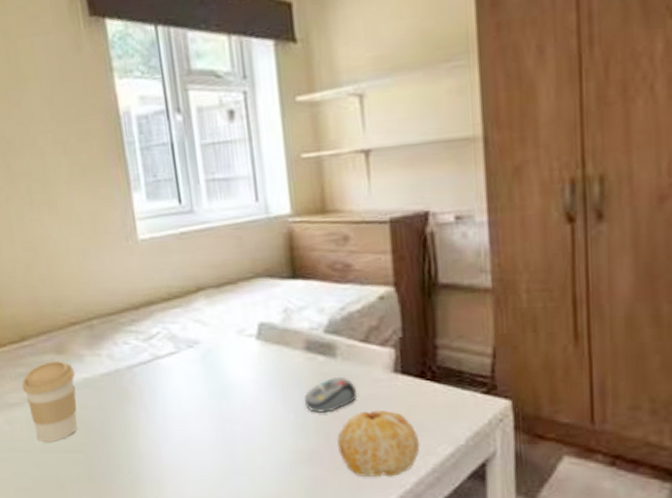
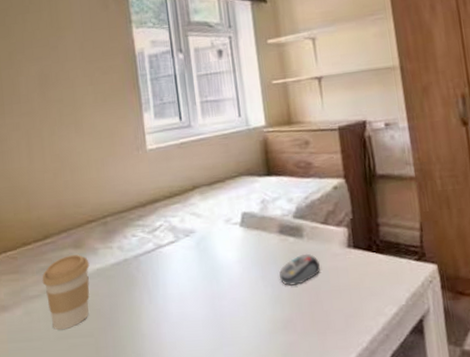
fruit: present [337,411,420,477] -> none [306,280,372,339]

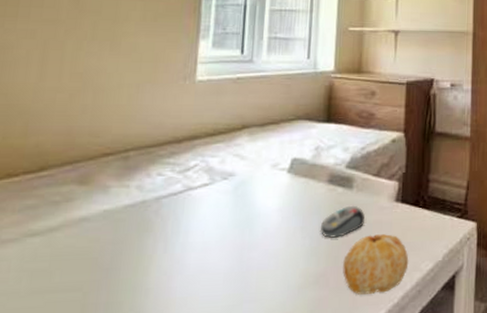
coffee cup: present [42,254,90,330] -> none [24,192,95,283]
fruit: none [306,280,372,339] -> present [343,234,409,295]

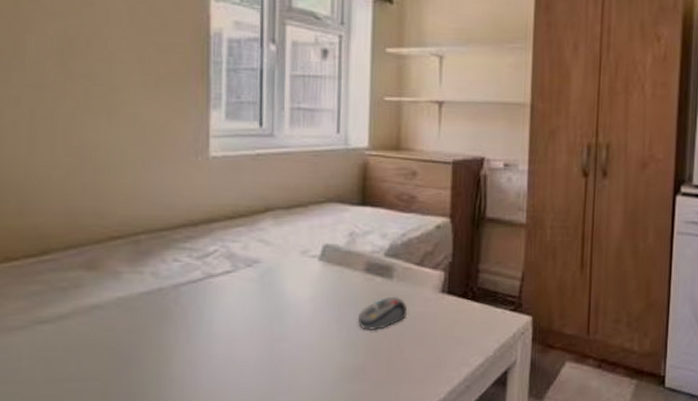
fruit: present [343,234,409,295] -> none [384,327,456,389]

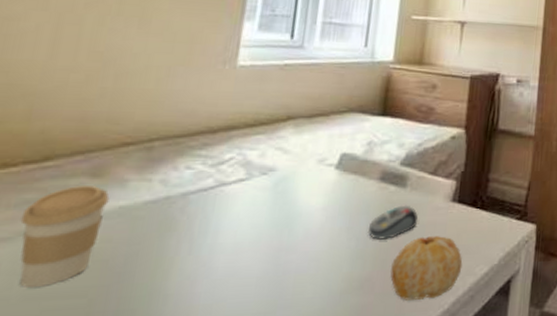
coffee cup: none [31,278,107,372] -> present [20,186,110,289]
fruit: none [384,327,456,389] -> present [390,236,463,301]

